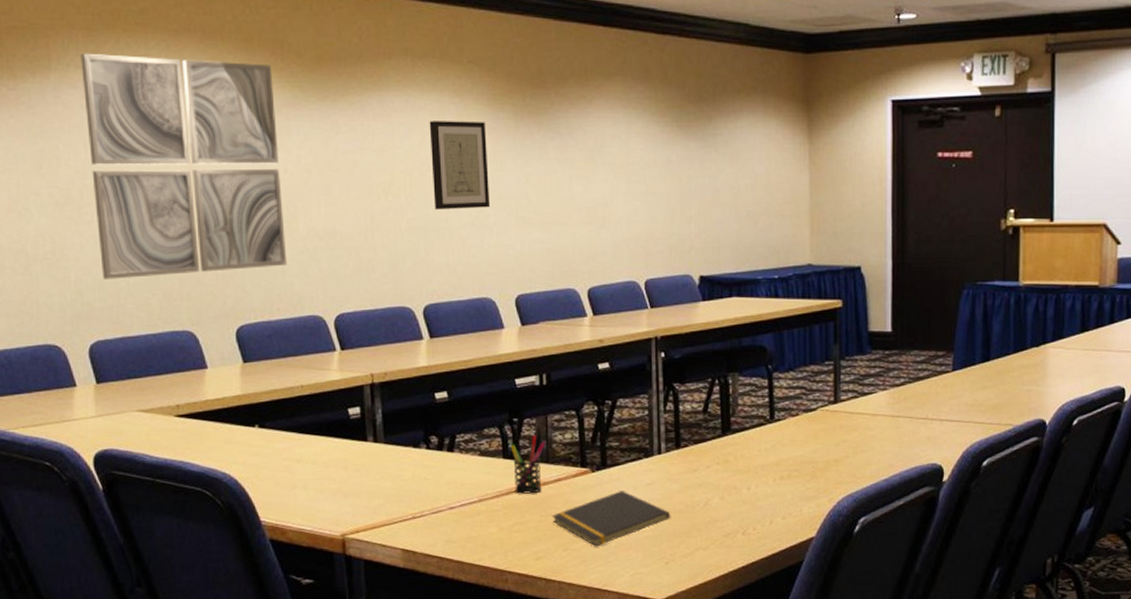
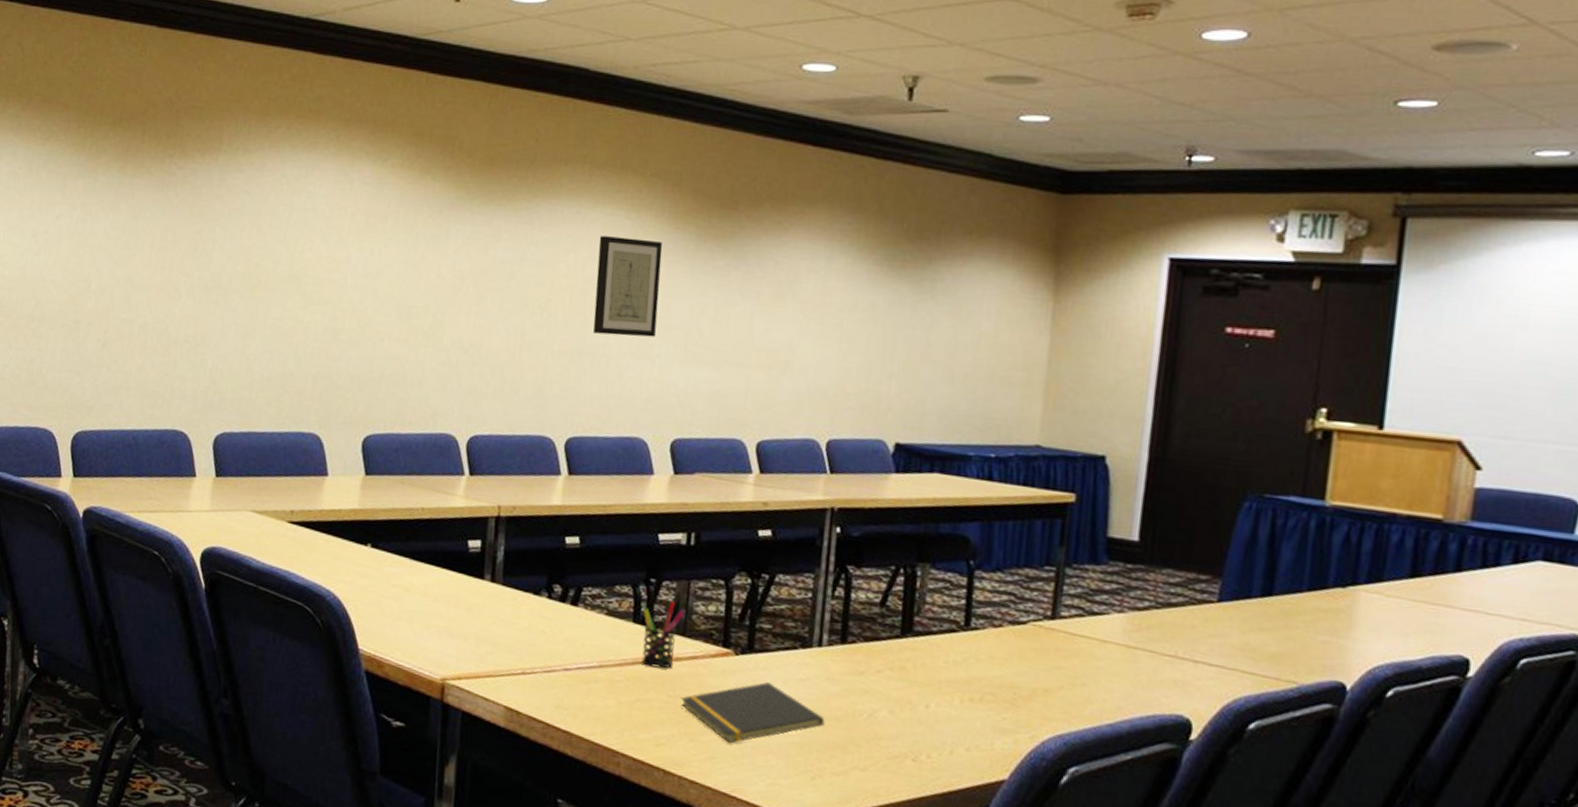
wall art: present [80,53,287,279] -> none [238,137,440,377]

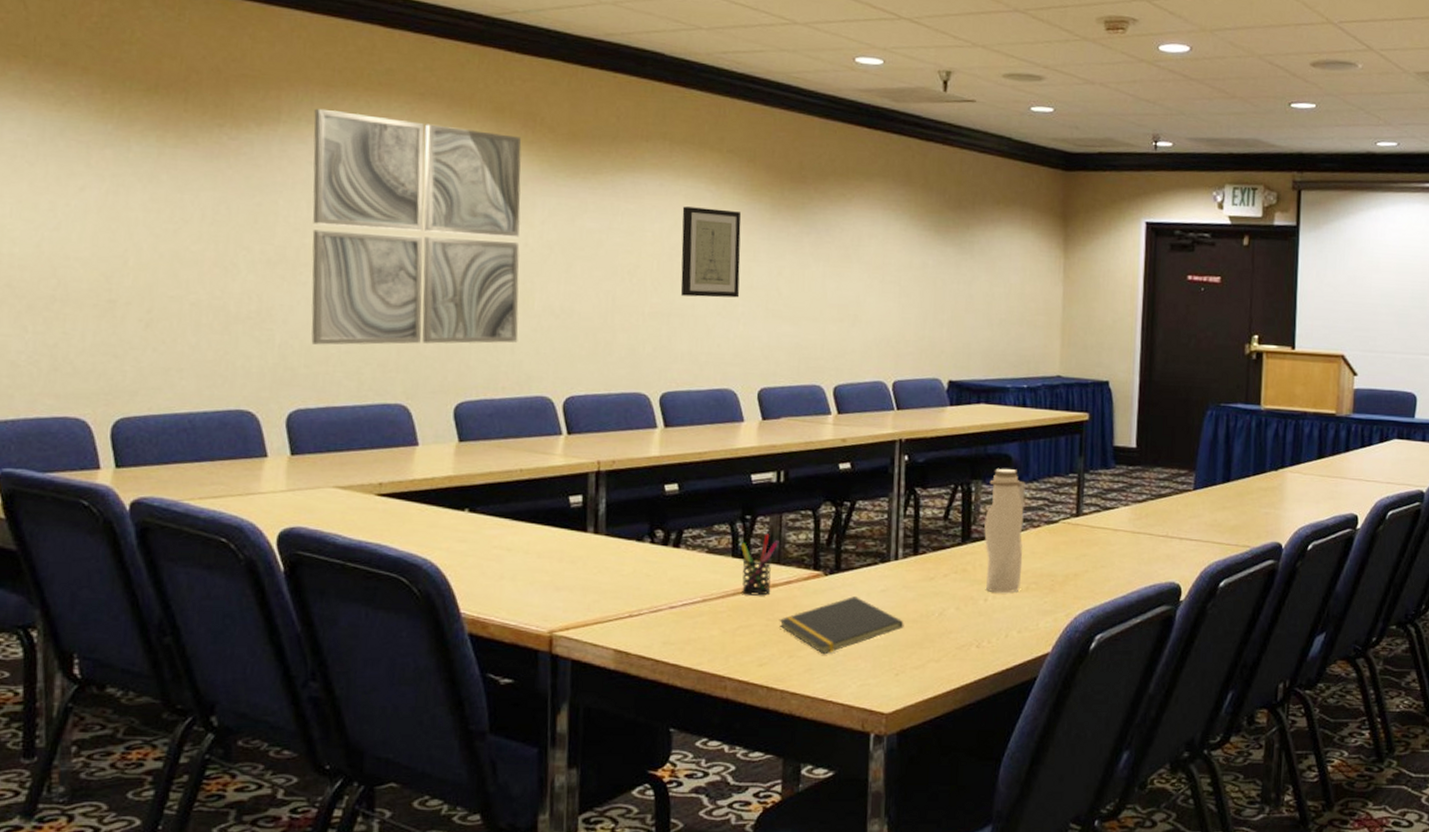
wall art: none [238,137,440,377] -> present [311,108,522,345]
water bottle: none [928,552,986,702] -> present [984,468,1026,593]

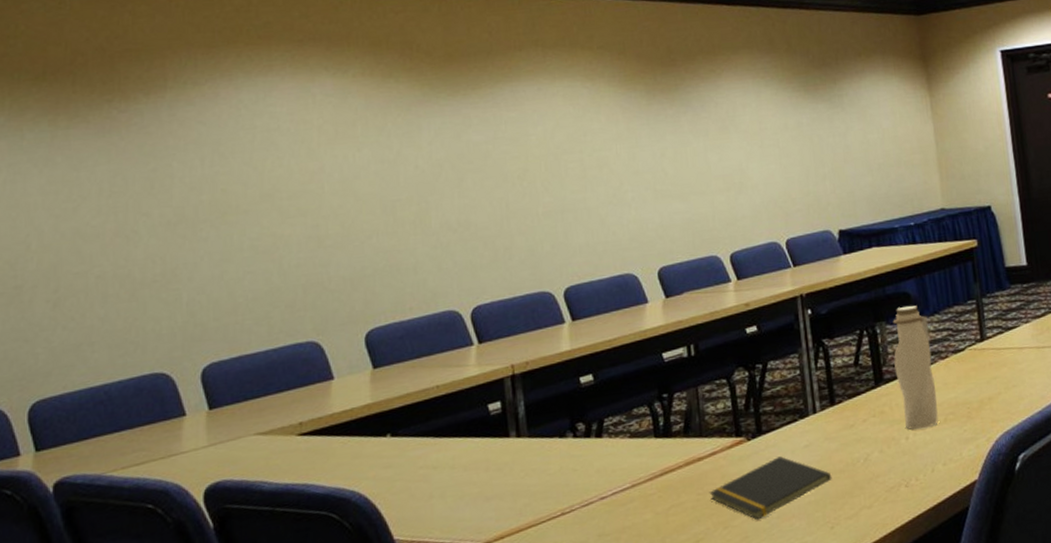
wall art: present [311,108,522,345] -> none [199,65,420,297]
wall art: present [680,206,742,298] -> none [562,103,628,191]
pen holder: present [740,534,779,596] -> none [661,409,699,474]

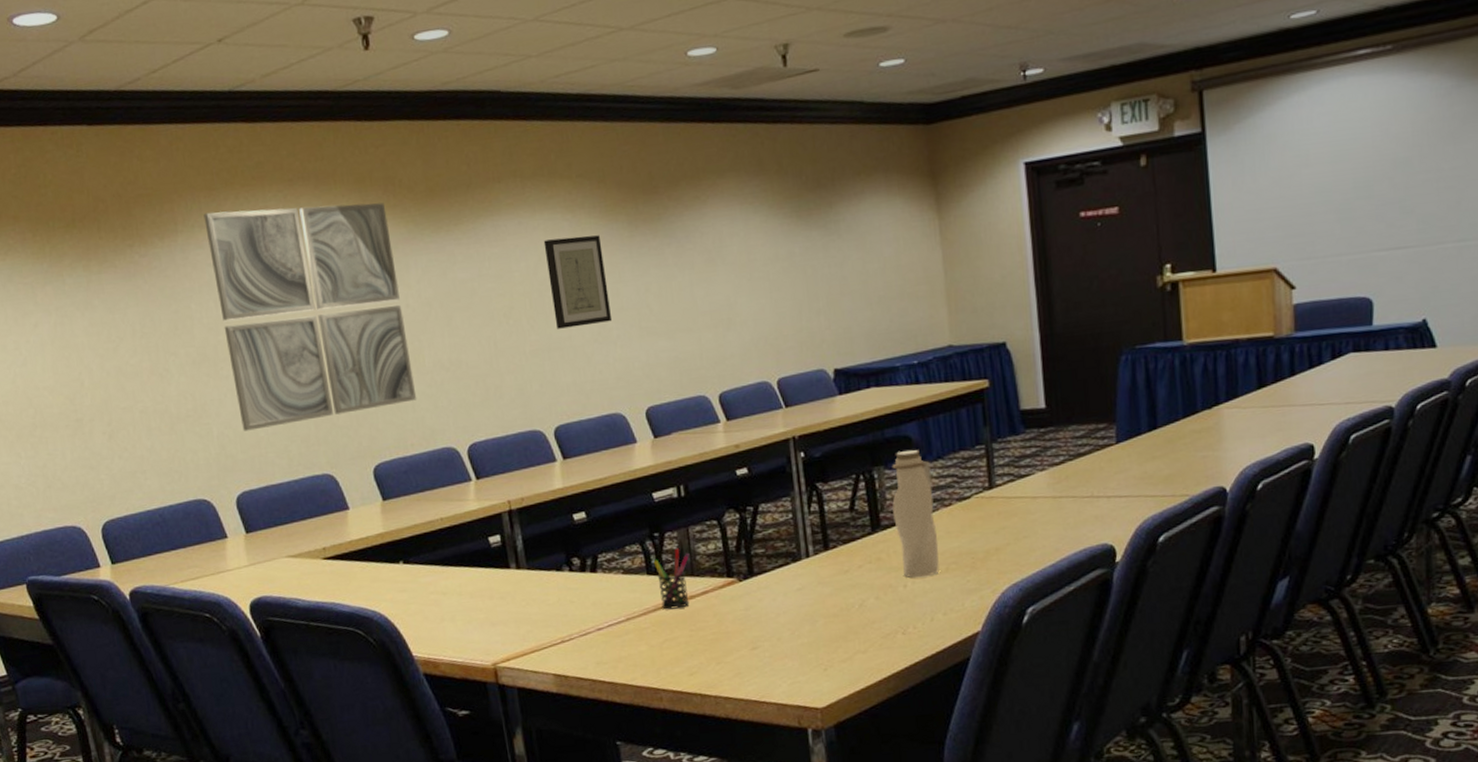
wall art: none [199,65,420,297] -> present [203,202,417,431]
wall art: none [562,103,628,191] -> present [543,235,613,329]
pen holder: none [661,409,699,474] -> present [653,548,690,610]
notepad: present [709,456,832,520] -> none [701,598,826,658]

